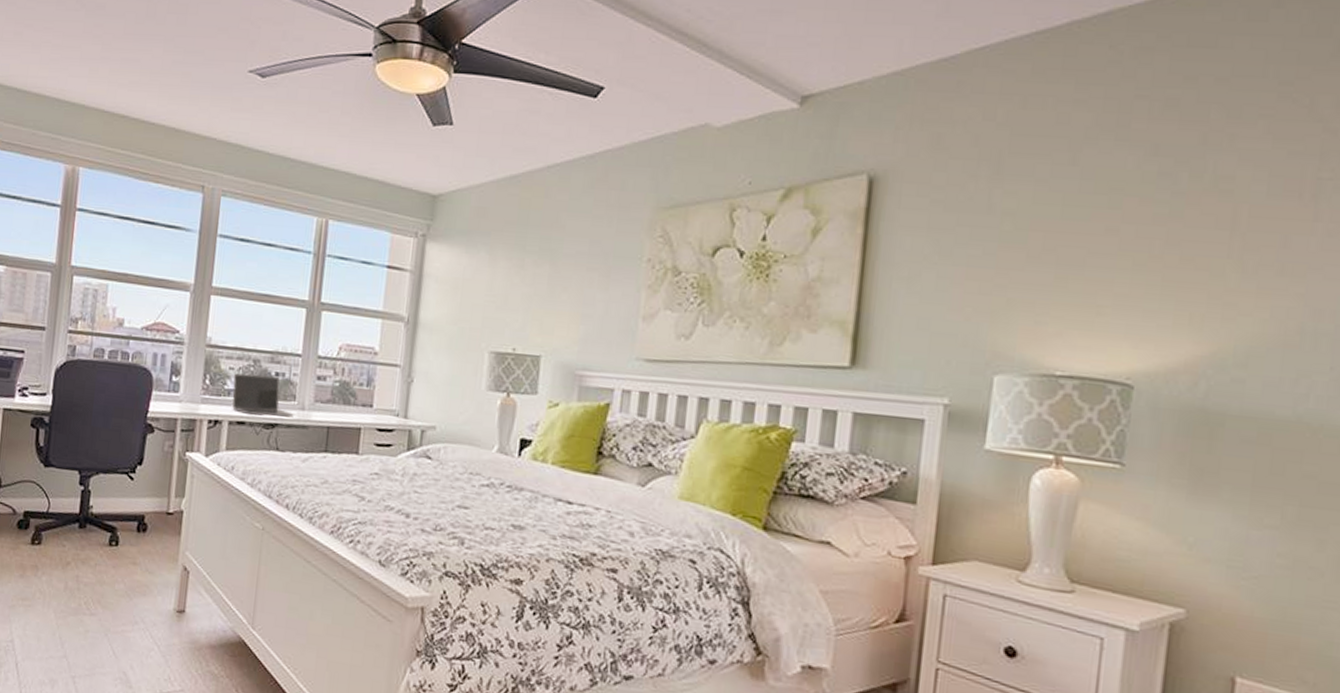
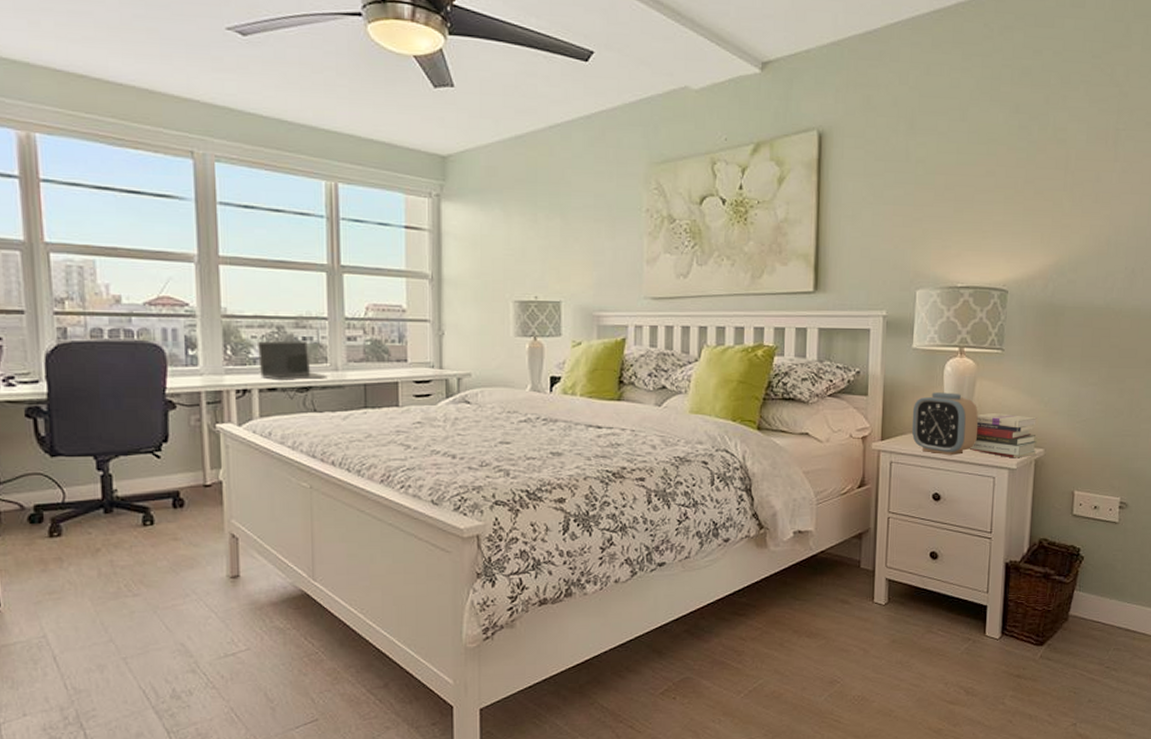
alarm clock: none [977,510,1081,600] -> present [911,392,978,456]
books: none [1064,547,1174,617] -> present [969,412,1037,458]

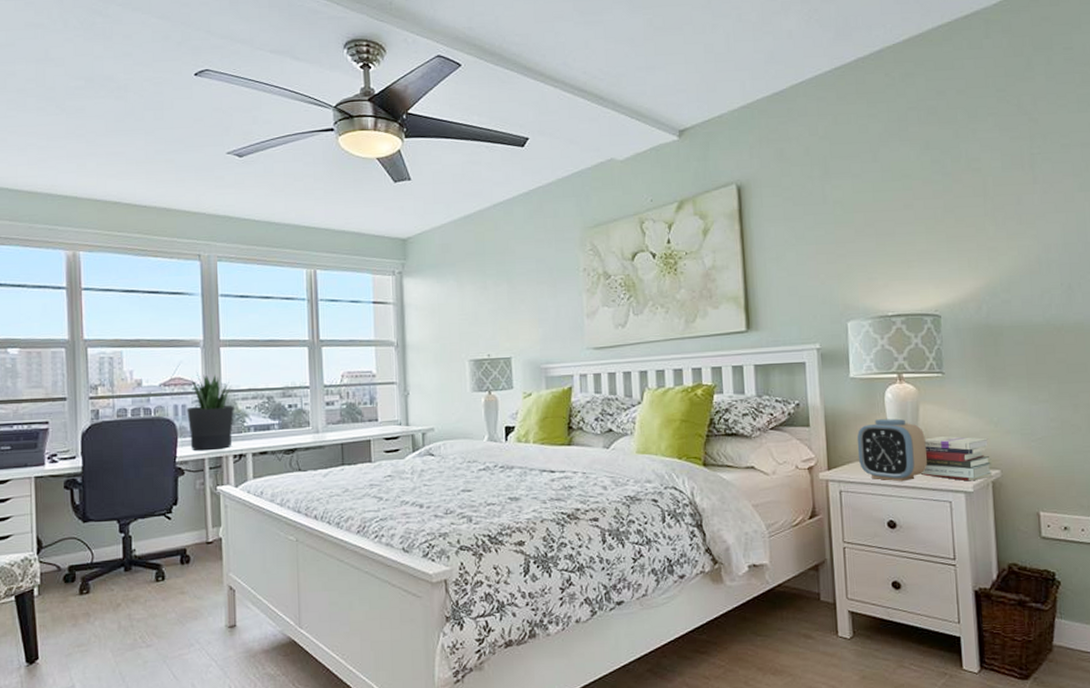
planter: none [178,292,237,383] -> present [187,372,234,451]
laptop: present [256,340,328,380] -> none [250,408,310,444]

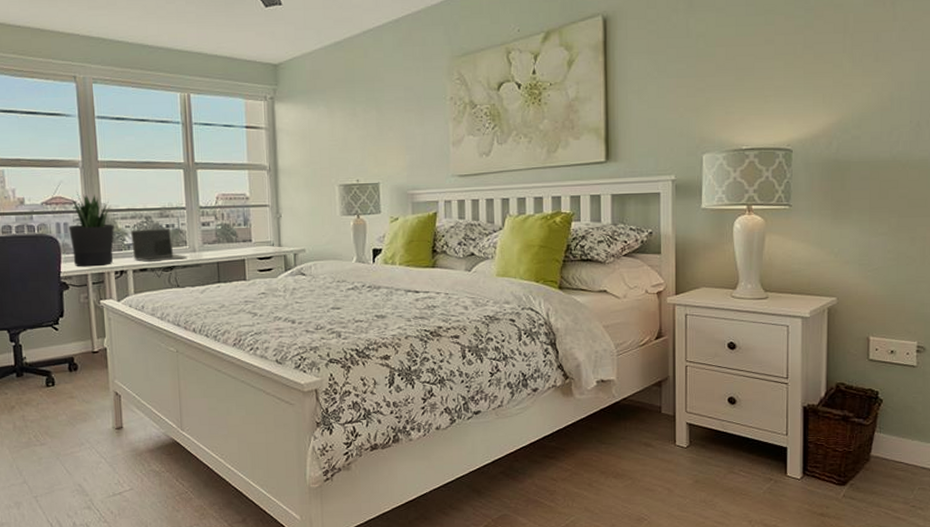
laptop: none [250,408,310,444] -> present [130,228,187,262]
alarm clock: present [857,419,927,482] -> none [704,248,769,307]
books: present [920,435,993,482] -> none [761,264,829,308]

